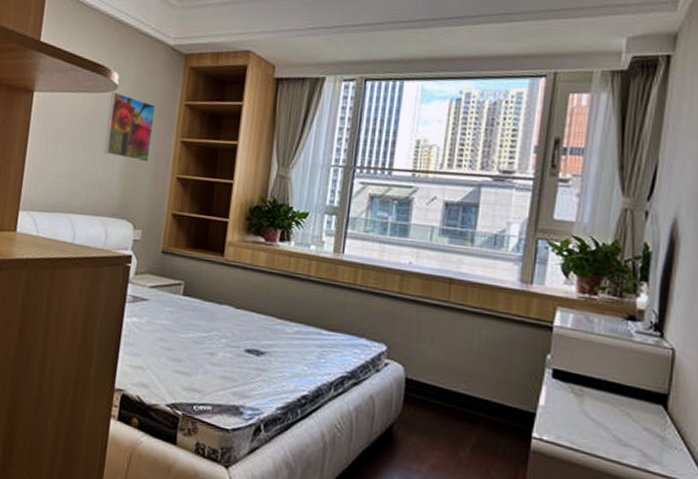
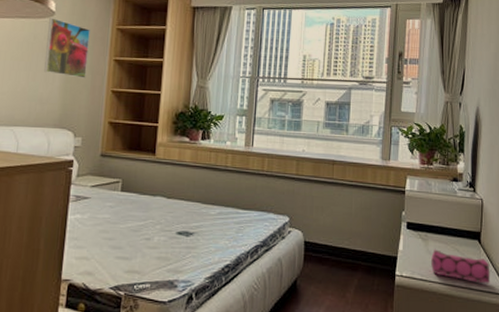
pencil case: none [586,408,681,469] -> present [431,248,491,284]

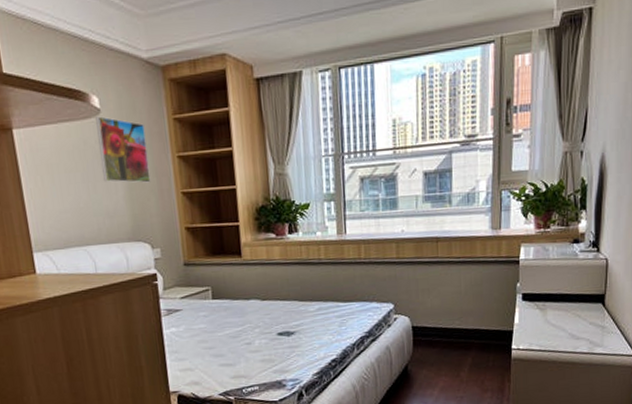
pencil case: present [431,248,491,284] -> none [550,317,615,347]

